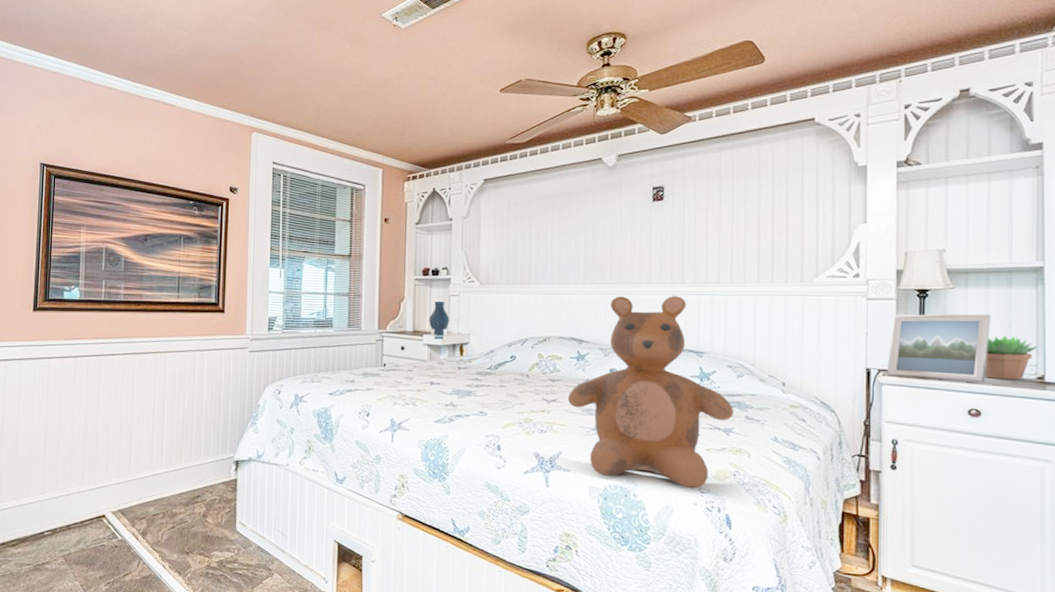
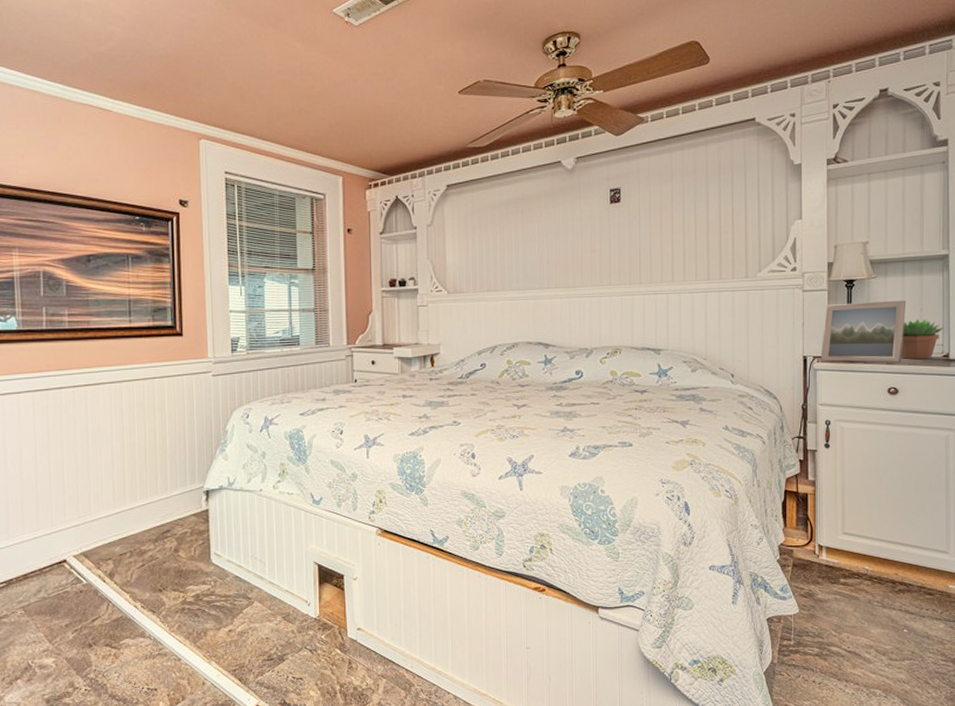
vase: present [429,302,450,340] -> none [398,313,419,352]
teddy bear: present [567,296,734,489] -> none [536,296,689,481]

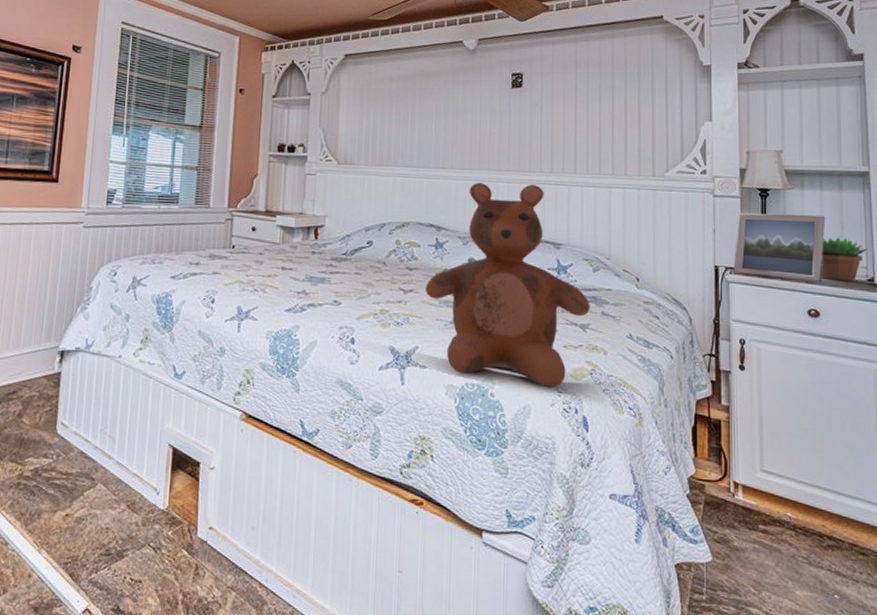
teddy bear: none [536,296,689,481] -> present [425,182,590,388]

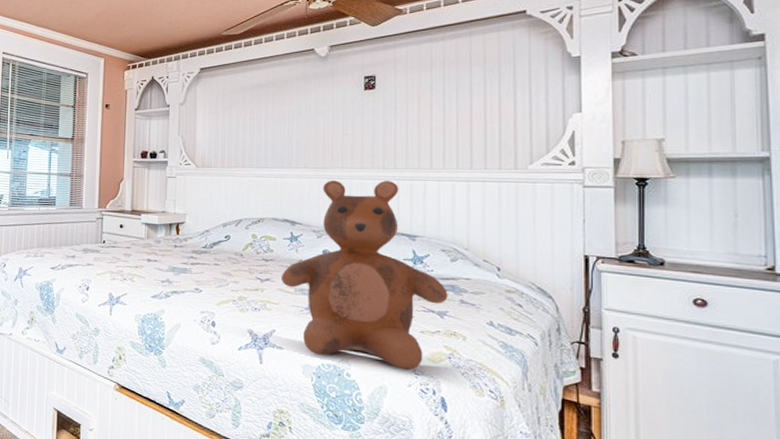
picture frame: present [733,212,826,284] -> none [606,202,716,273]
succulent plant: present [821,237,867,281] -> none [709,225,767,270]

